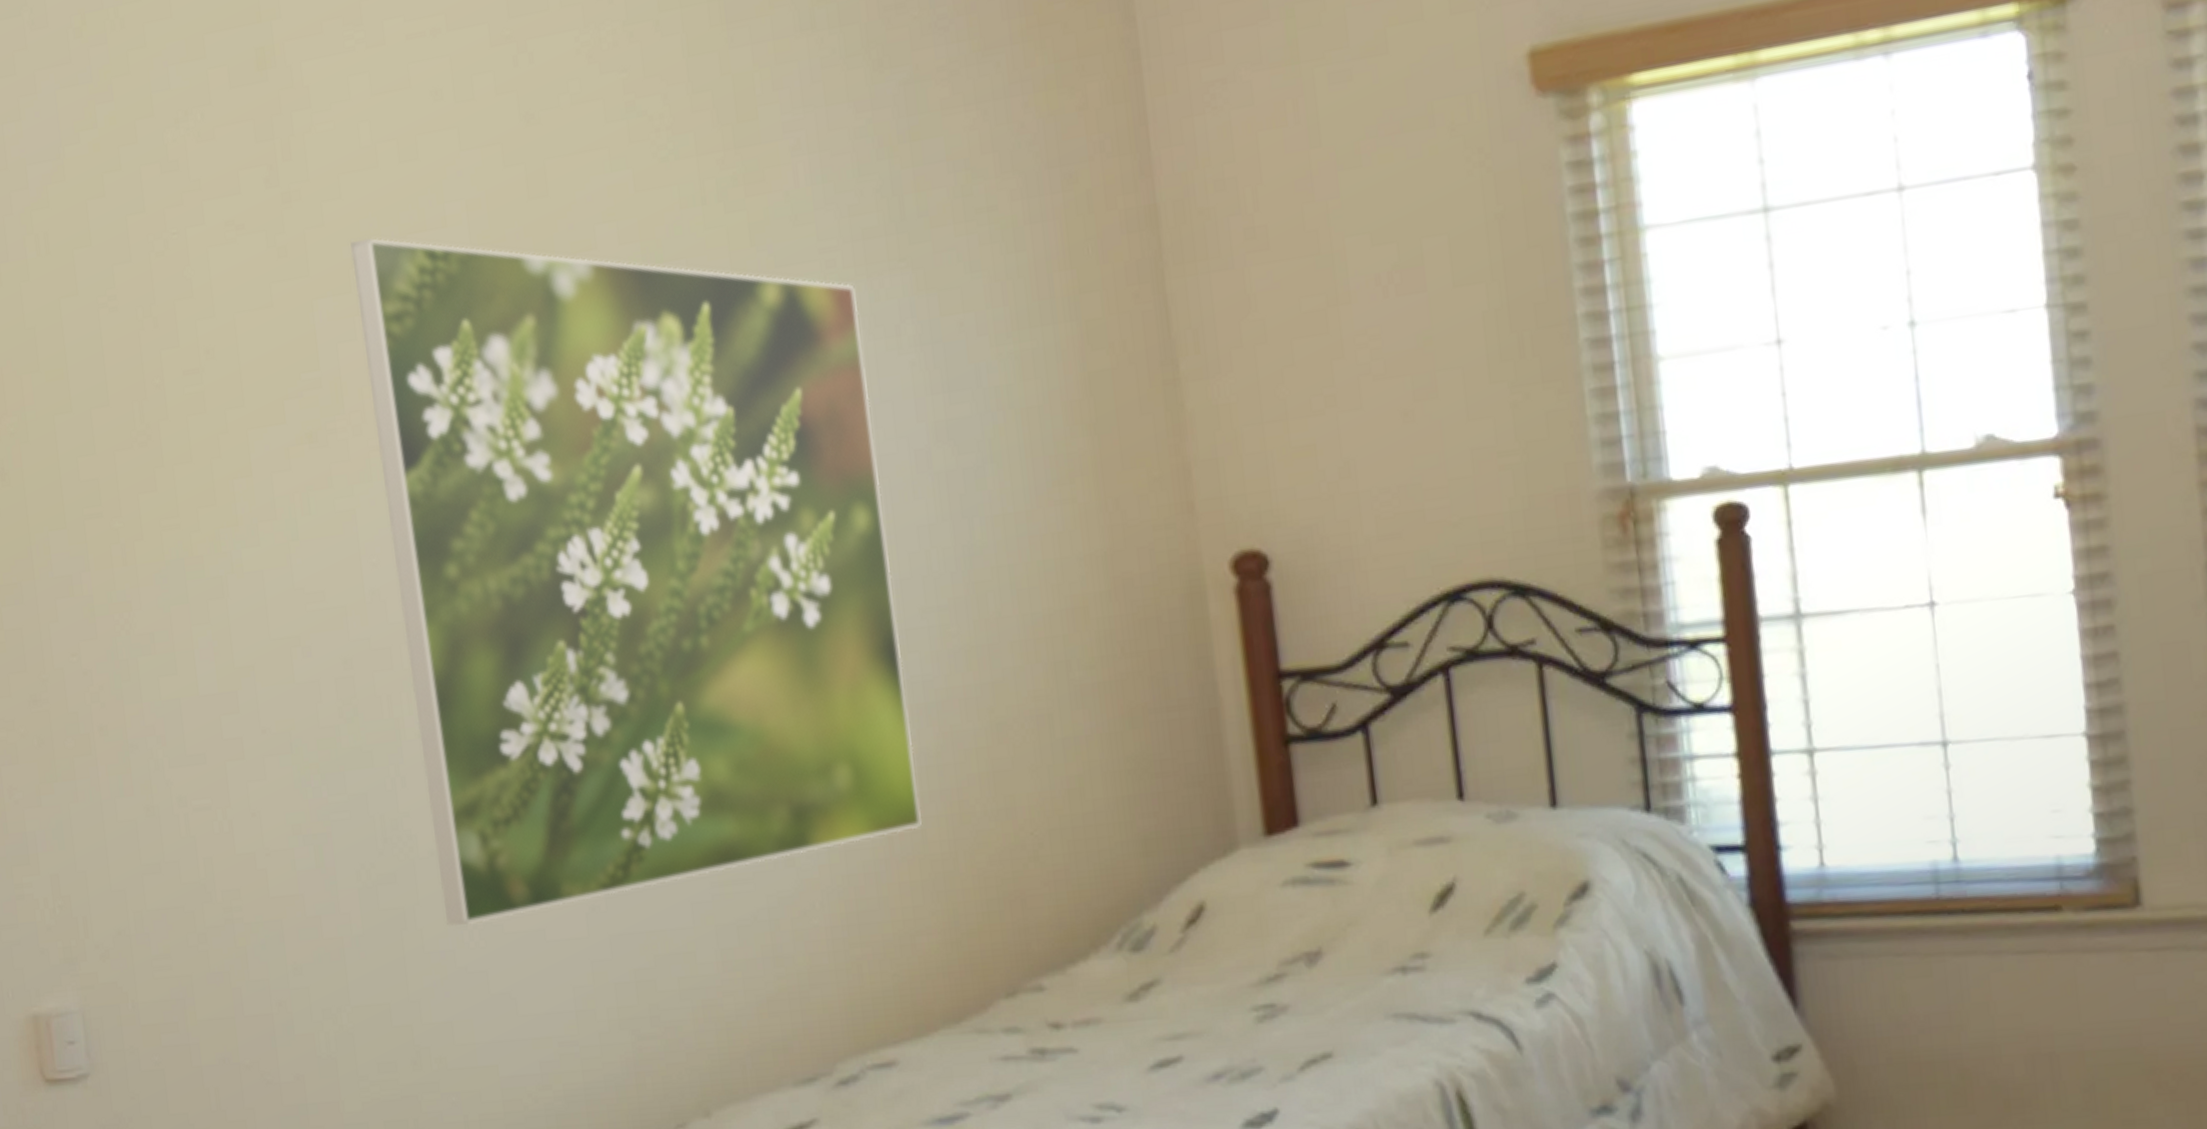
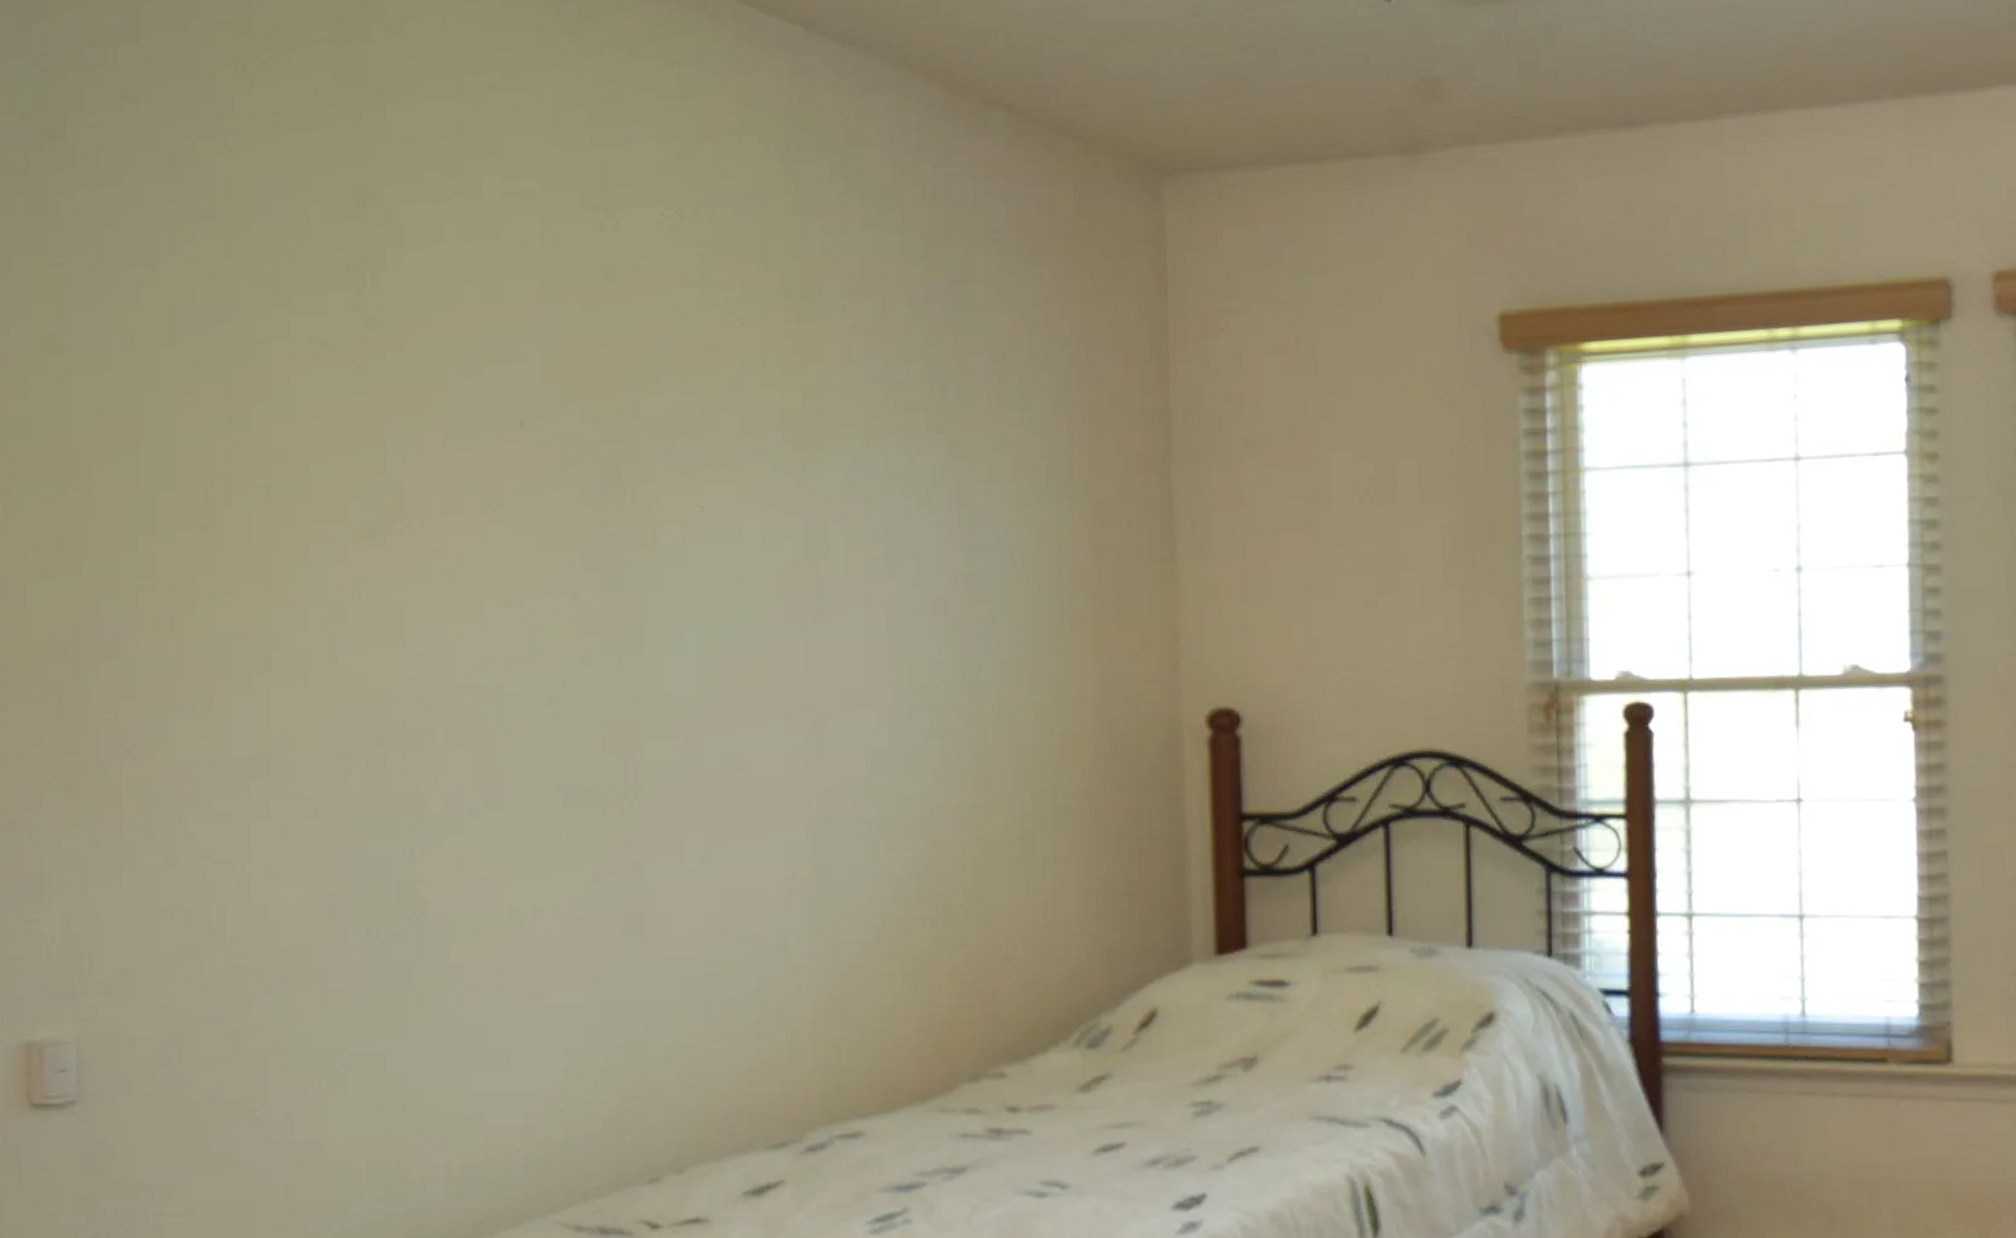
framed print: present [350,237,922,927] -> none [426,364,908,987]

